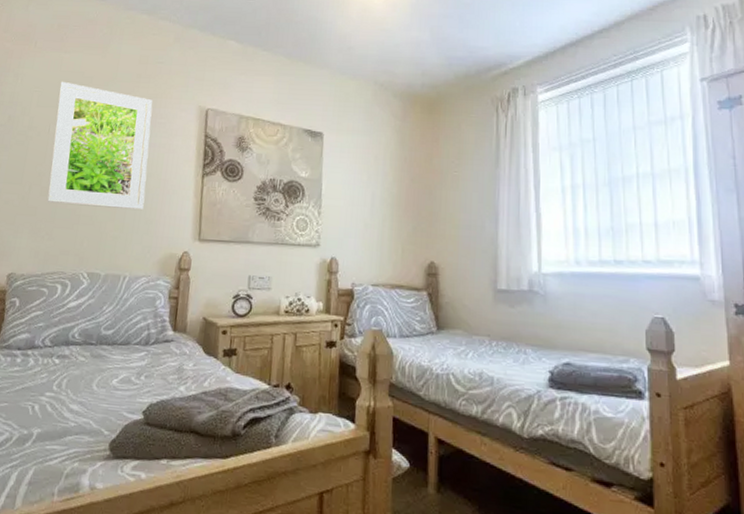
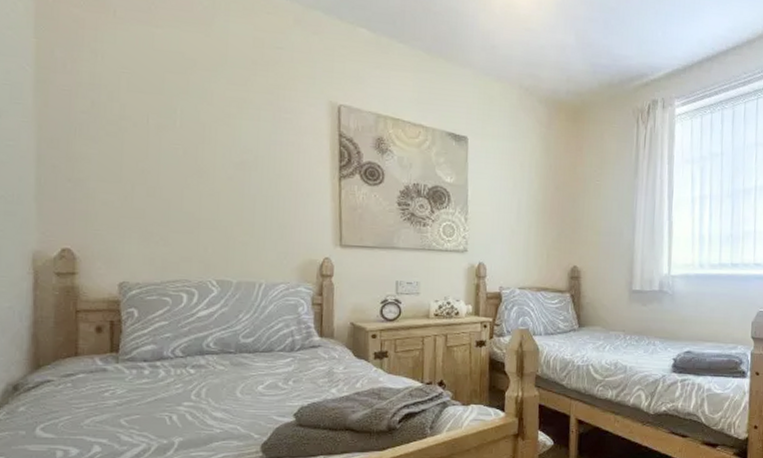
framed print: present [47,81,153,210] -> none [154,62,276,214]

